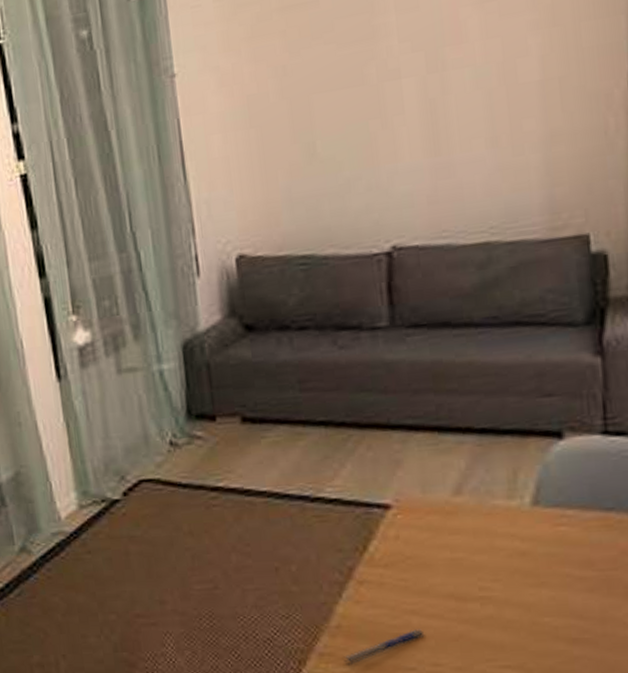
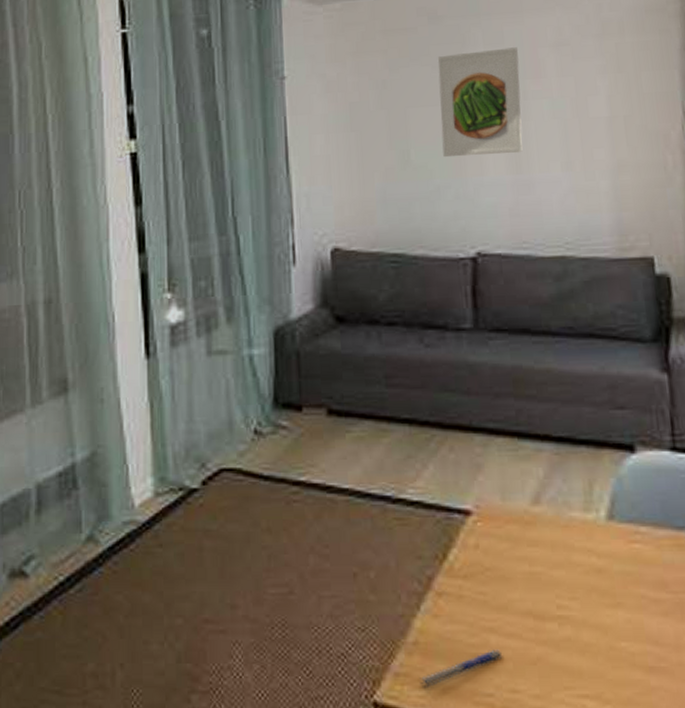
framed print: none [344,10,442,146] -> present [438,47,523,158]

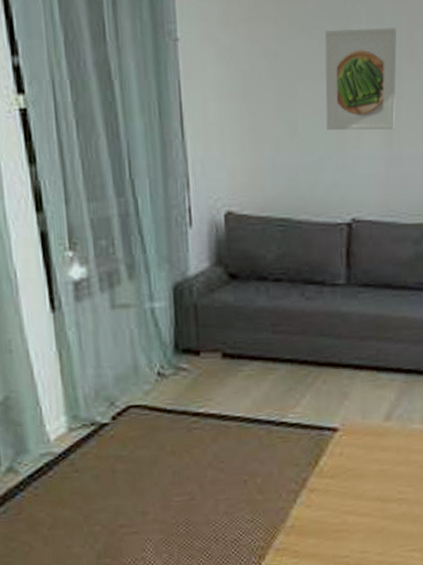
pen: present [419,649,502,687] -> none [294,525,356,556]

